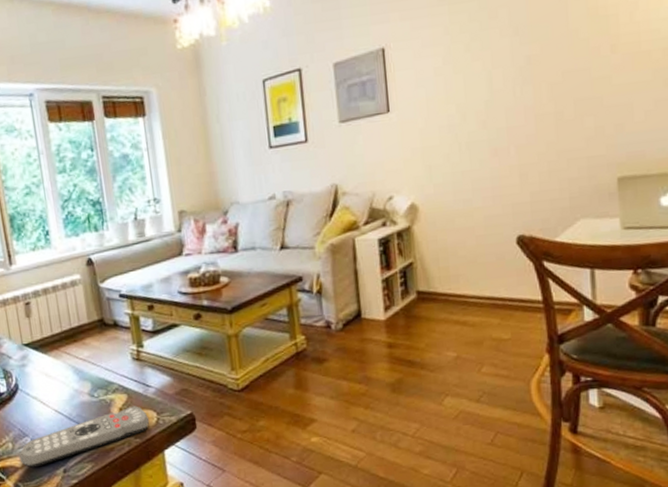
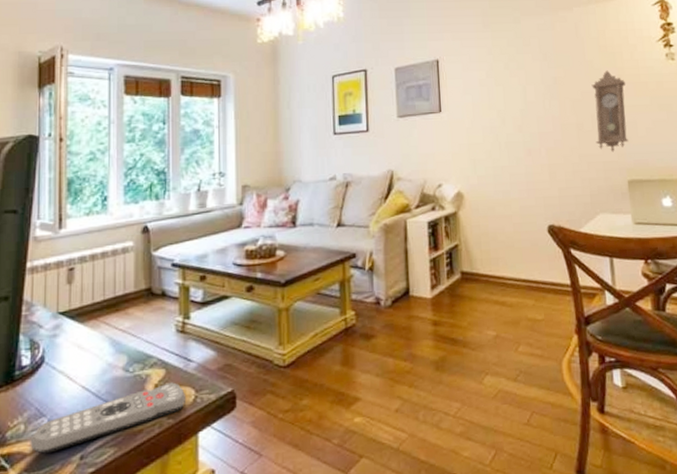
pendulum clock: none [576,40,621,145] -> present [591,70,629,152]

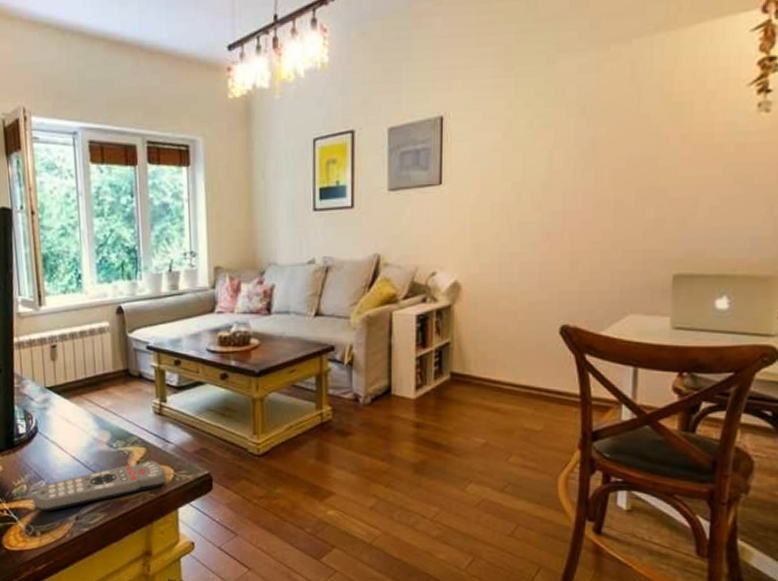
pendulum clock: present [591,70,629,152] -> none [637,128,691,239]

